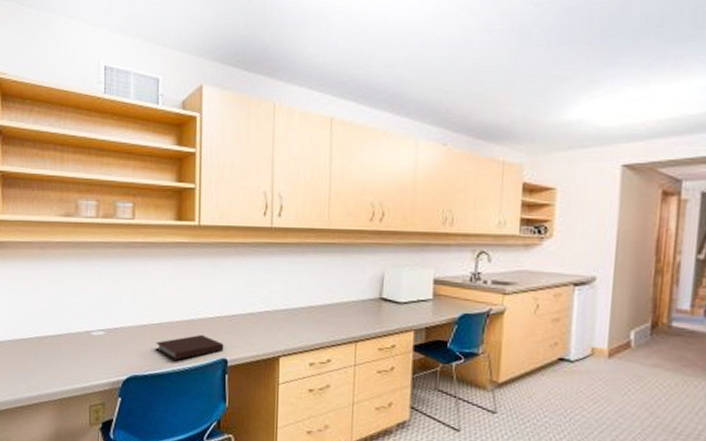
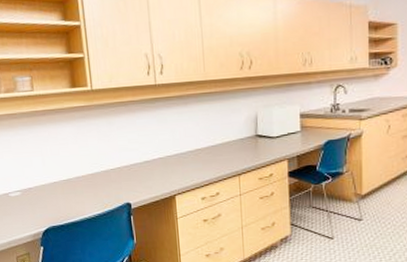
notebook: present [156,334,224,360] -> none [67,184,127,209]

